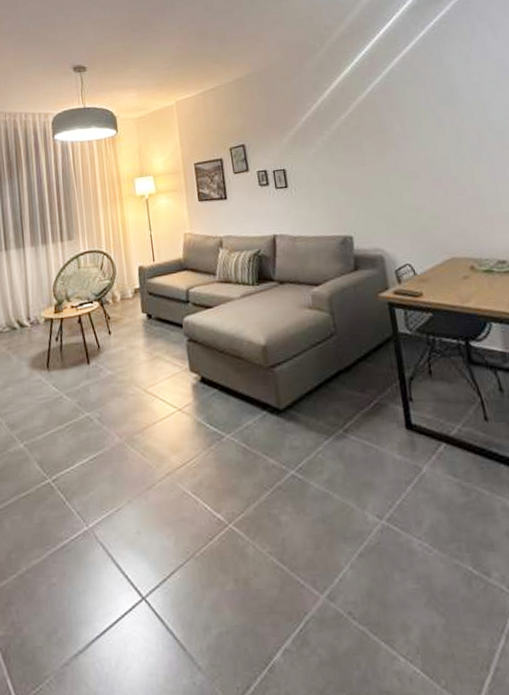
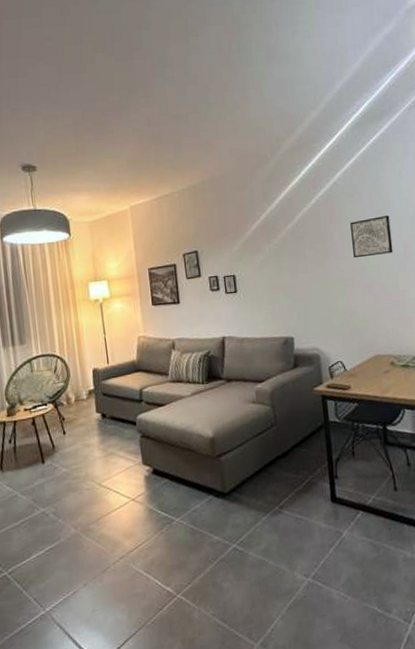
wall art: none [412,102,465,150] -> present [350,215,393,258]

